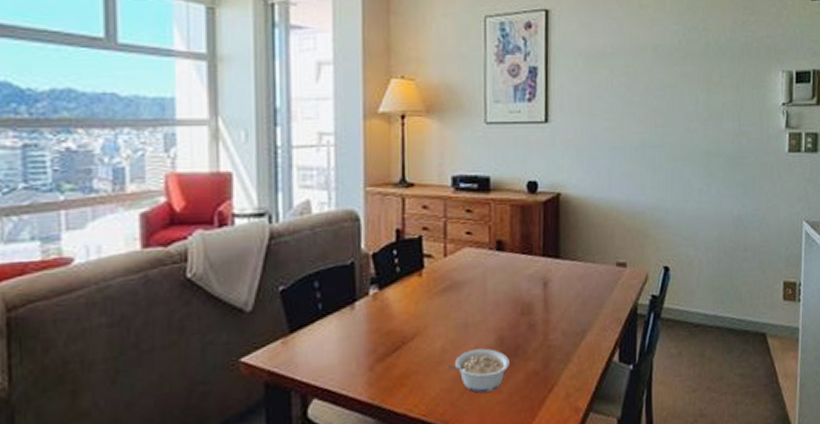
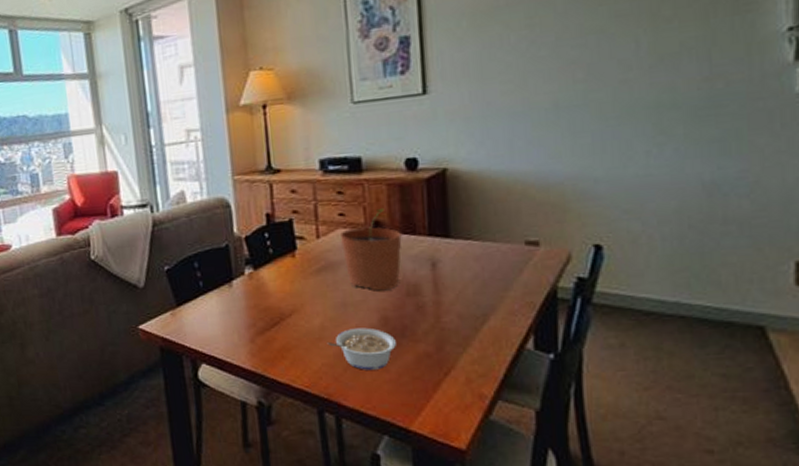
plant pot: none [465,227,520,311] -> present [339,207,402,291]

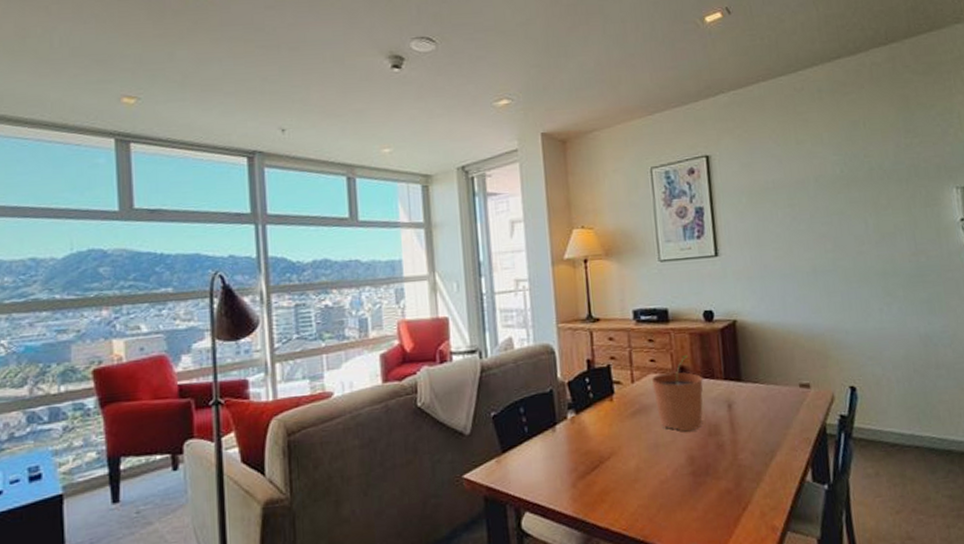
legume: present [327,327,396,370] -> none [642,467,702,510]

